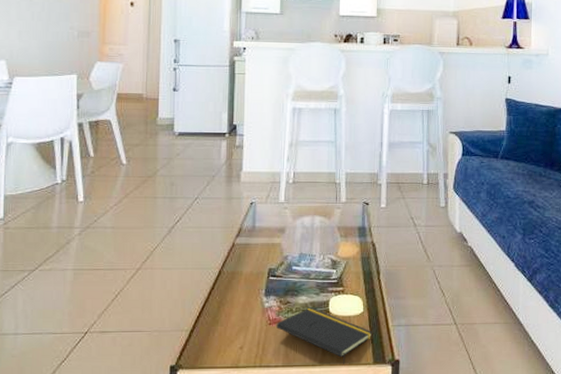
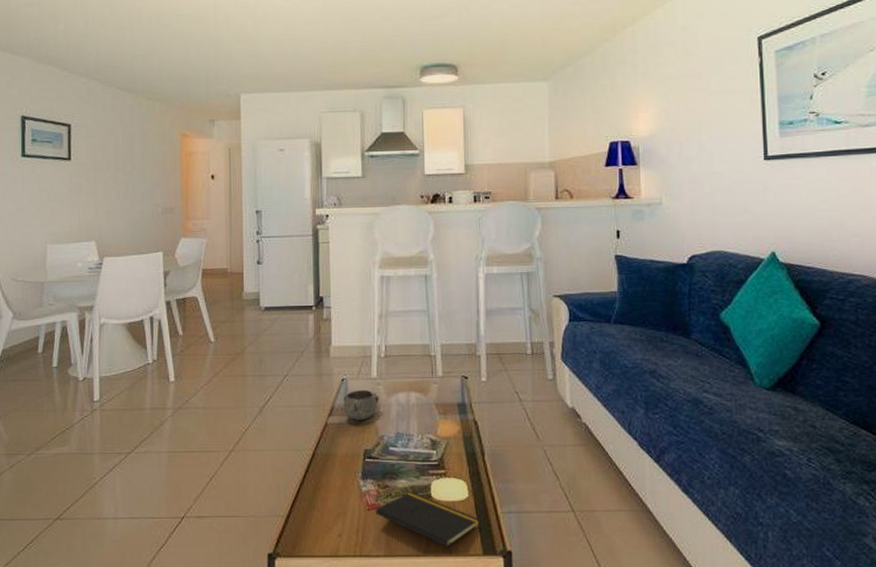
decorative bowl: none [251,213,286,242] -> present [343,389,380,421]

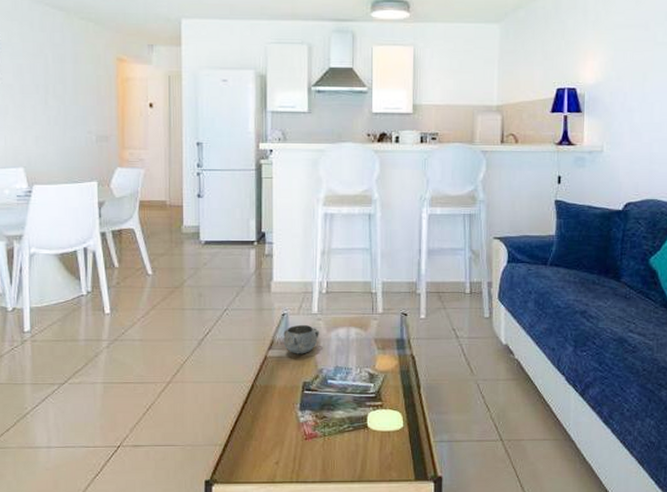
notepad: present [376,492,480,555] -> none [313,422,413,481]

